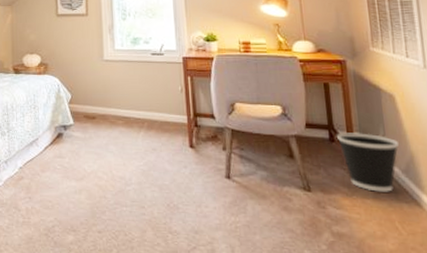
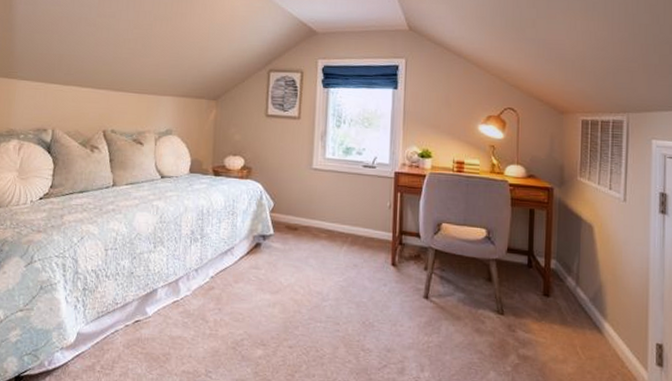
wastebasket: present [337,133,399,192] -> none [535,259,590,319]

